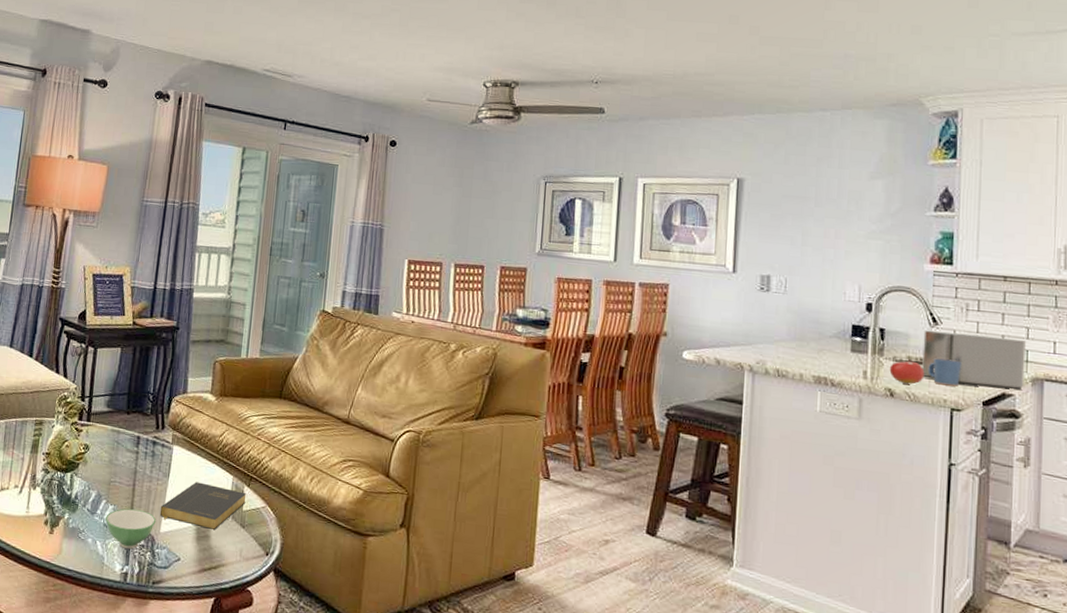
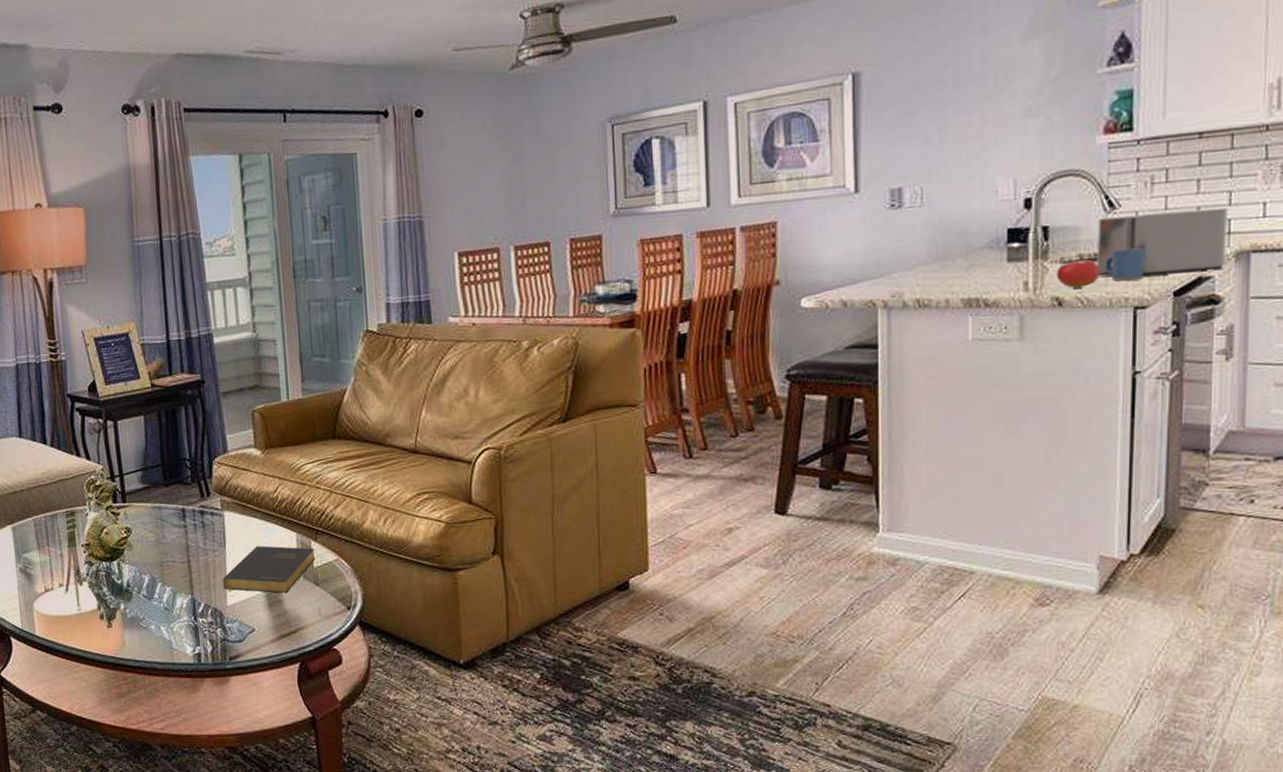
bowl: present [105,508,157,550] -> none [165,586,221,629]

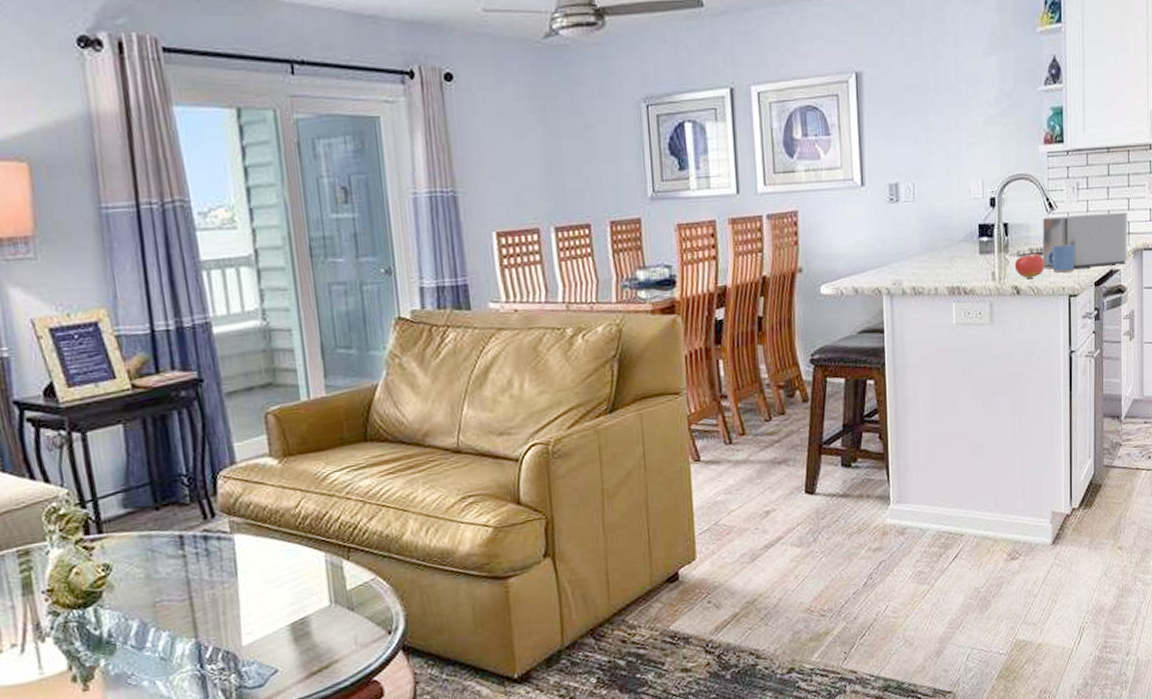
book: present [222,545,316,593] -> none [234,568,349,630]

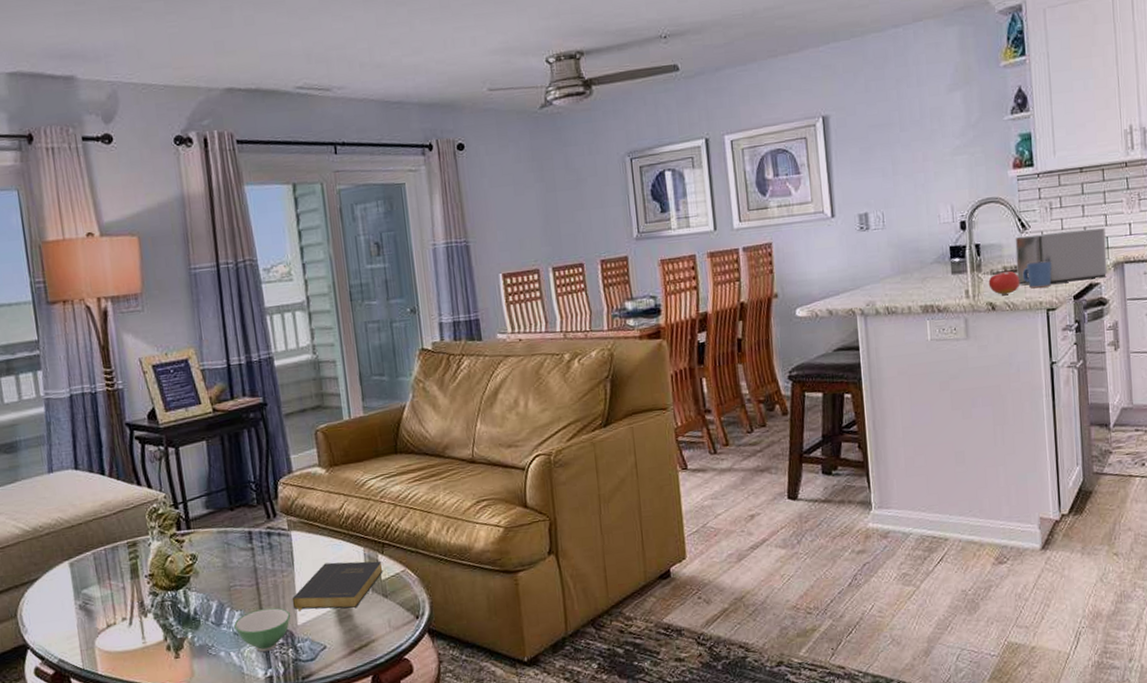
bowl: none [160,626,234,680] -> present [234,608,291,652]
book: none [234,568,349,630] -> present [292,561,383,612]

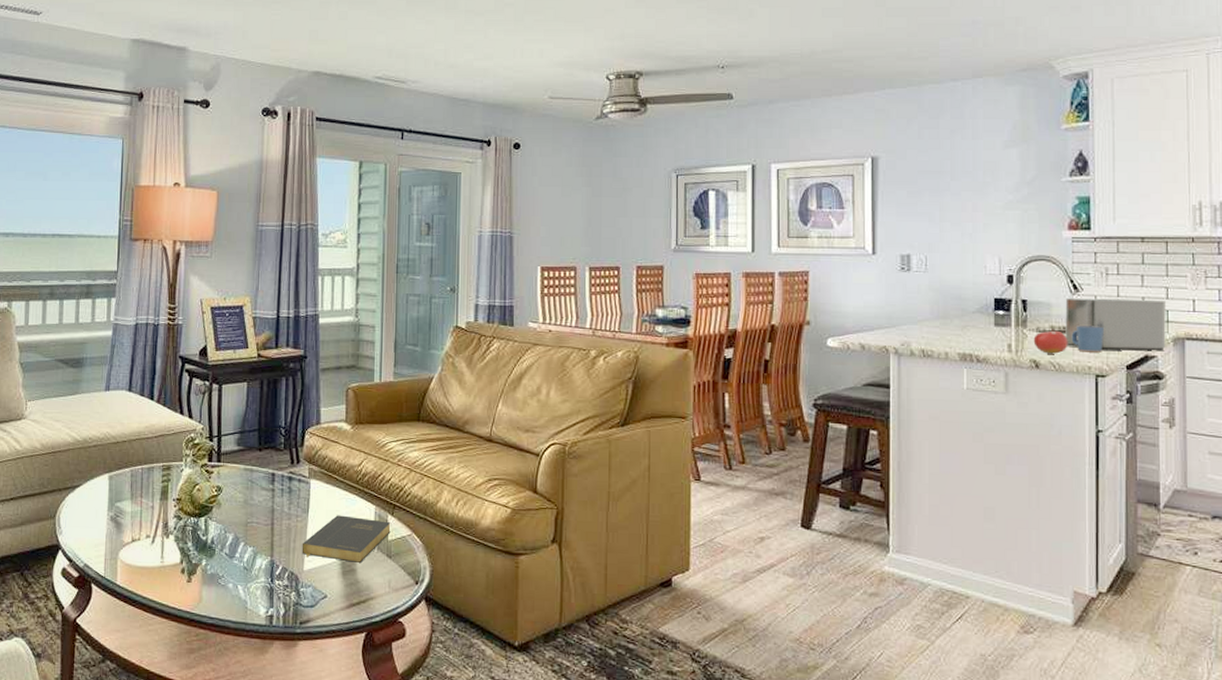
bowl: present [234,608,291,652] -> none [245,548,299,591]

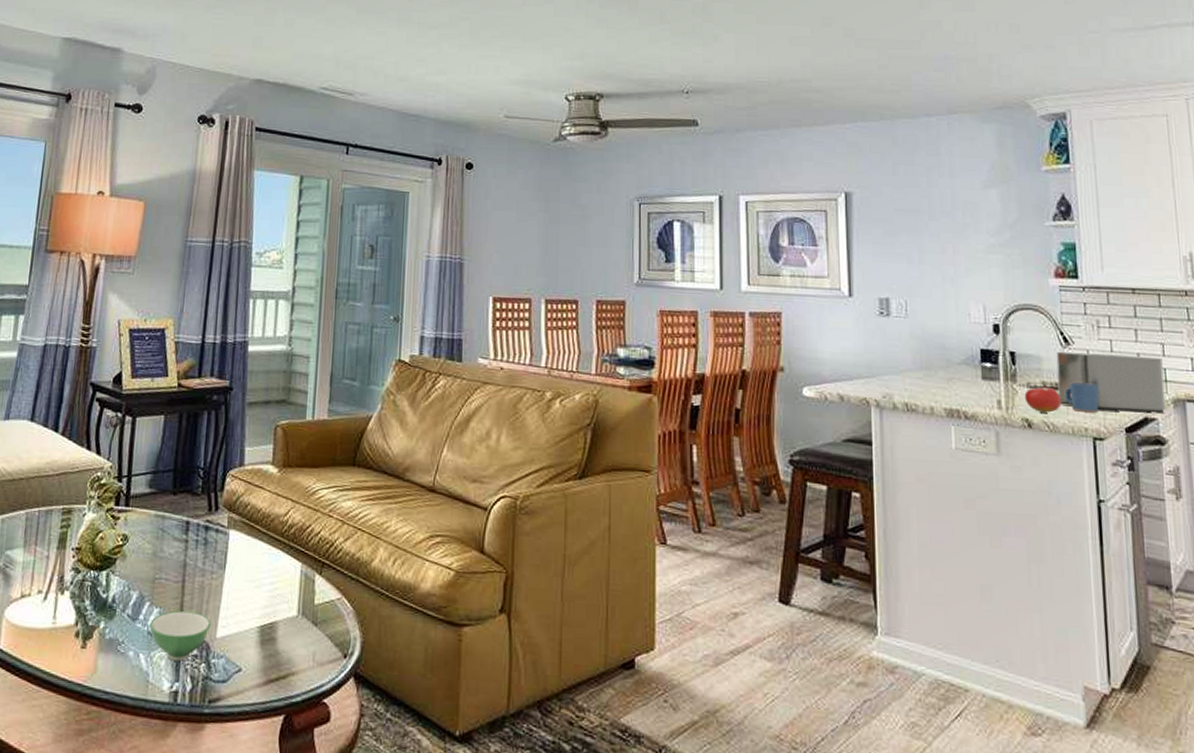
bowl: none [245,548,299,591] -> present [150,610,212,662]
book: present [301,515,391,563] -> none [215,573,318,630]

